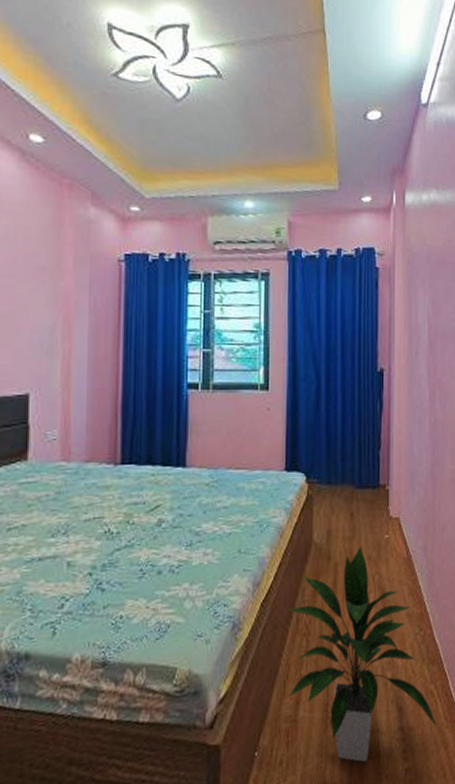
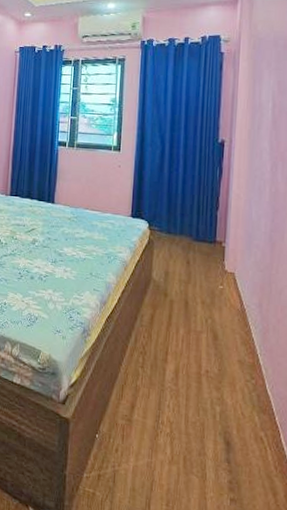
indoor plant: present [286,545,437,763] -> none [125,290,266,478]

